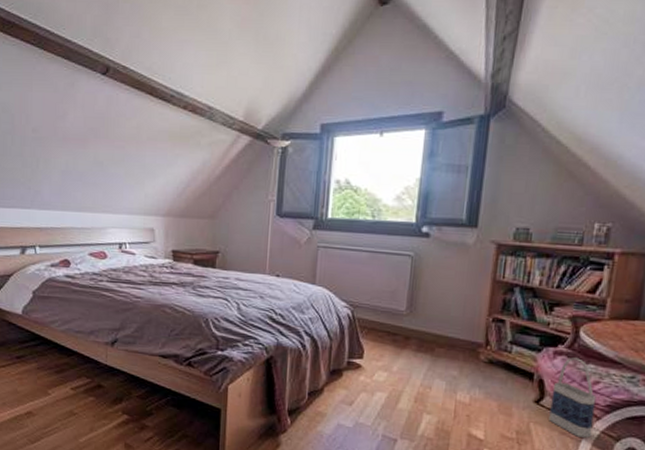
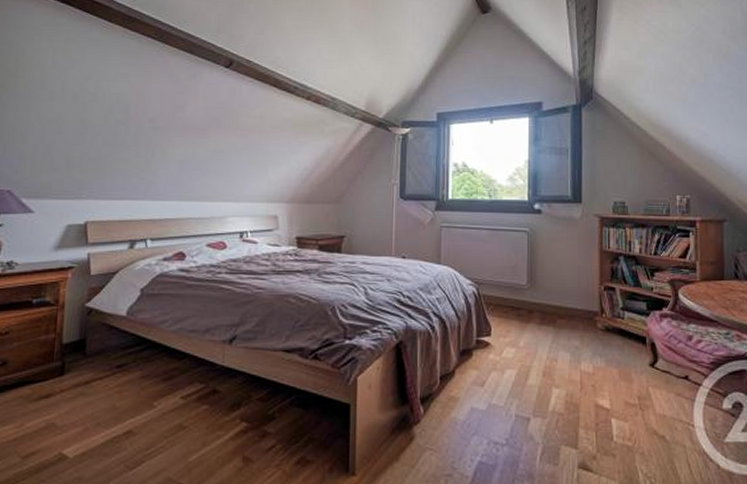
bag: present [549,357,597,438] -> none [664,319,703,396]

